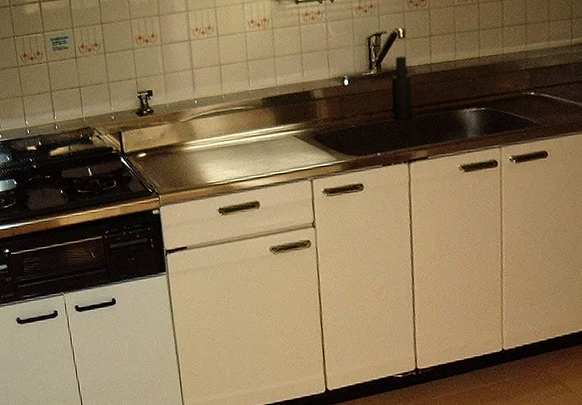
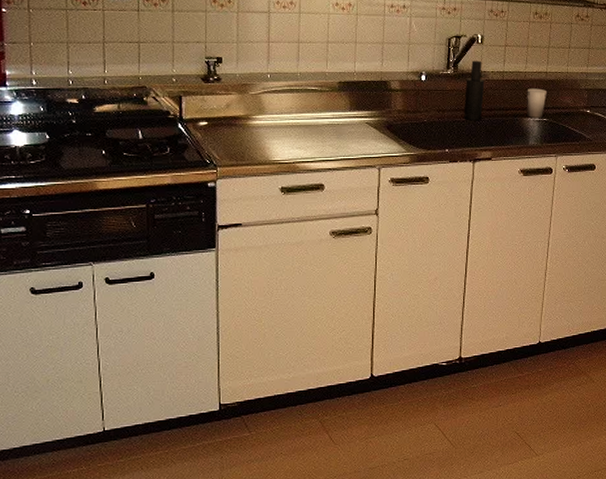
cup: none [459,76,483,109] -> present [527,88,548,118]

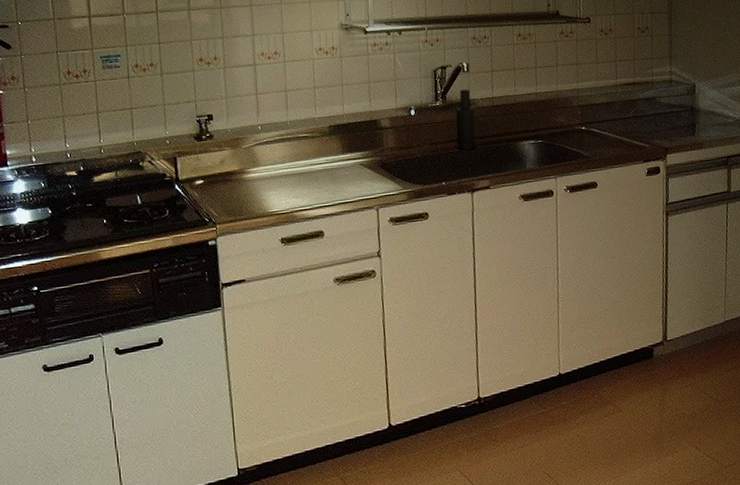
cup: present [527,88,548,118] -> none [518,110,540,141]

